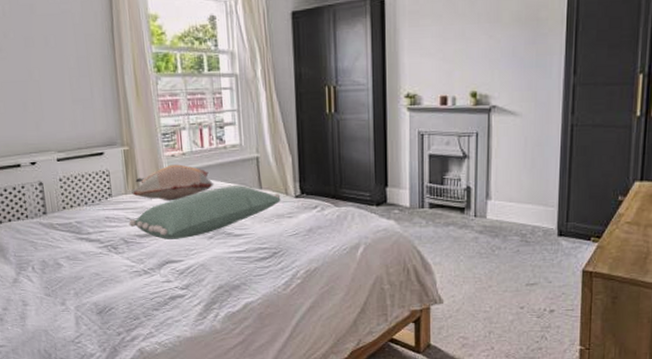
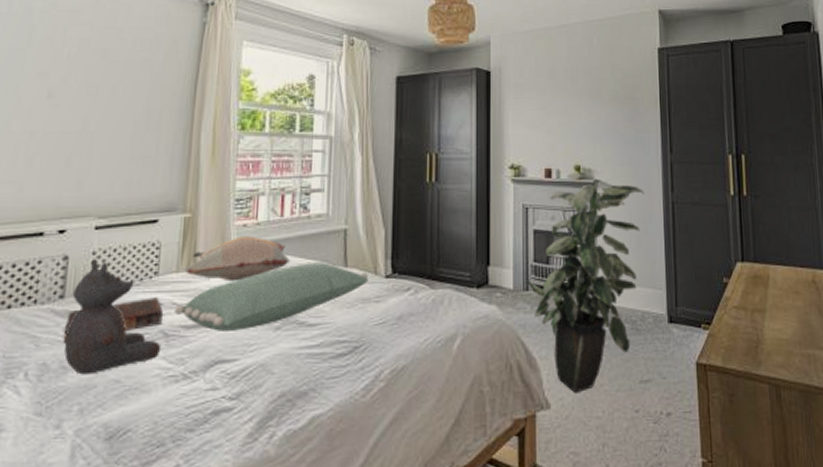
book: none [51,213,121,247] -> present [63,297,163,344]
teddy bear: none [52,184,124,269] -> present [64,258,160,375]
indoor plant: none [423,99,543,292] -> present [527,173,645,394]

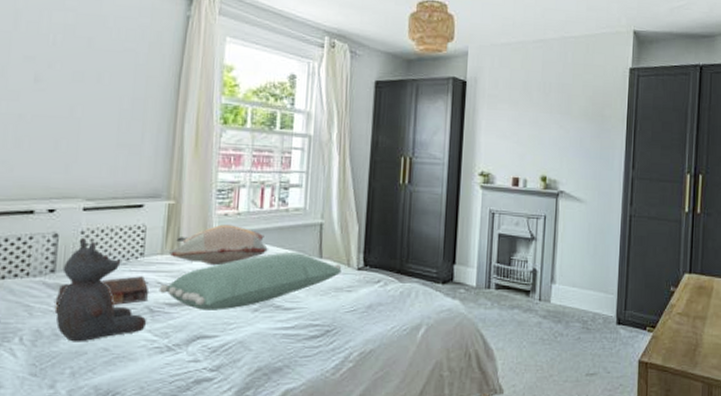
indoor plant: present [527,173,645,394] -> none [489,183,605,382]

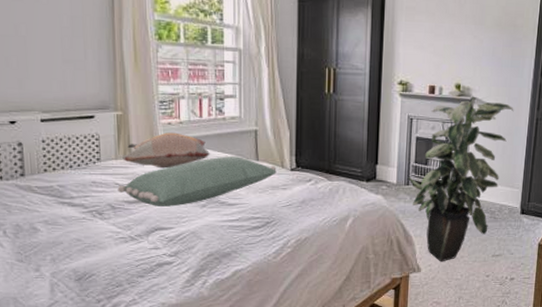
book: present [54,276,148,314] -> none [29,178,108,211]
teddy bear: present [56,237,146,342] -> none [31,145,110,234]
indoor plant: none [489,183,605,382] -> present [408,90,514,262]

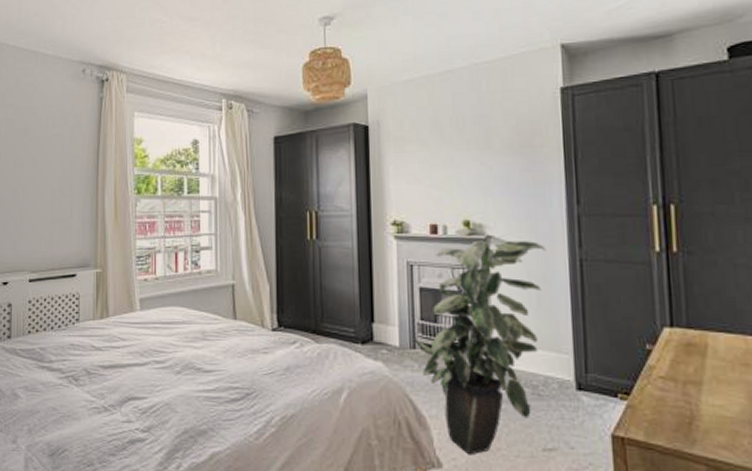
pillow: present [117,156,277,207] -> none [93,315,256,373]
decorative pillow: present [123,132,211,169] -> none [100,289,186,329]

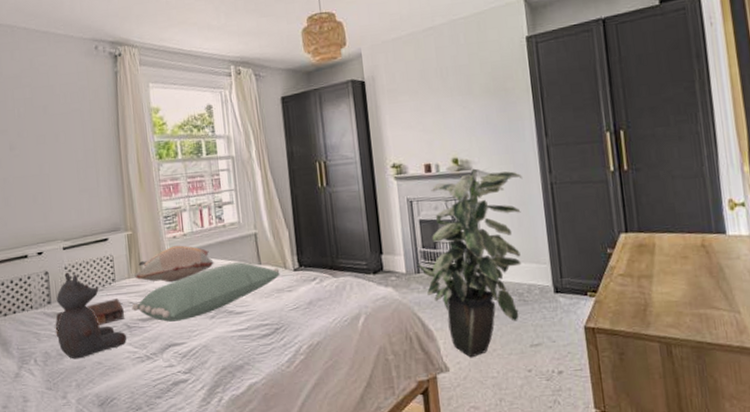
book: none [12,340,85,375] -> present [55,298,124,337]
teddy bear: none [14,306,85,402] -> present [56,272,126,360]
pillow: none [93,315,256,373] -> present [131,262,280,322]
decorative pillow: none [100,289,186,329] -> present [135,245,215,283]

